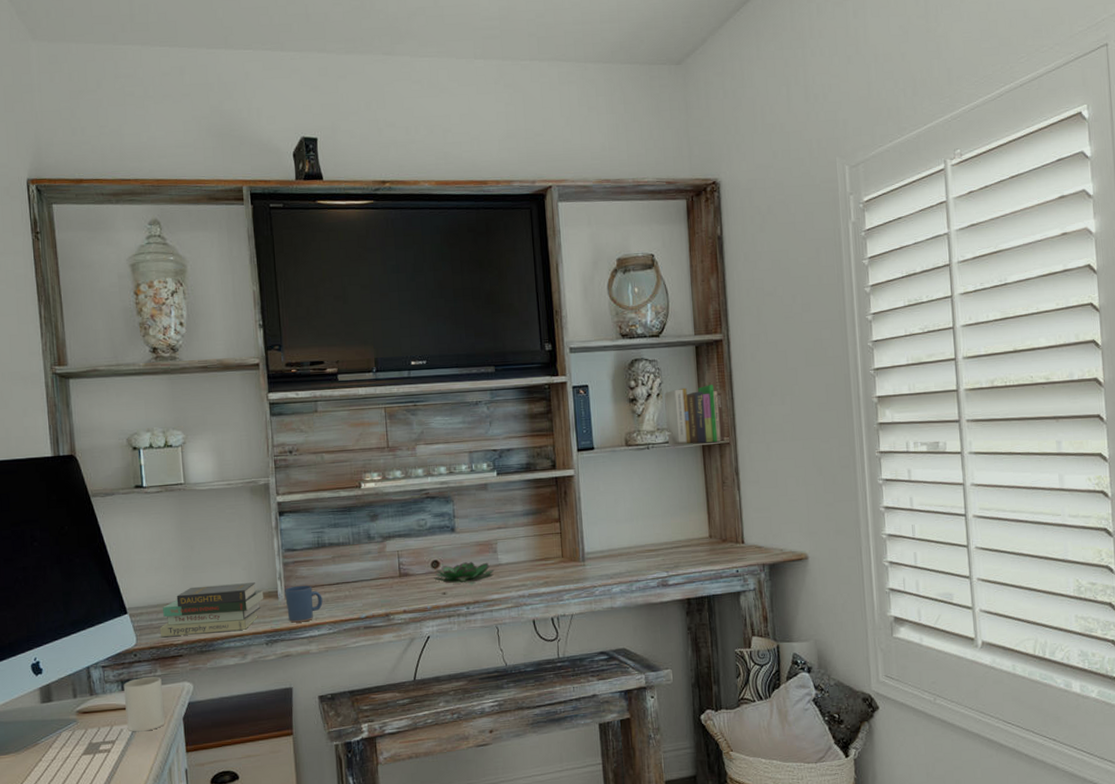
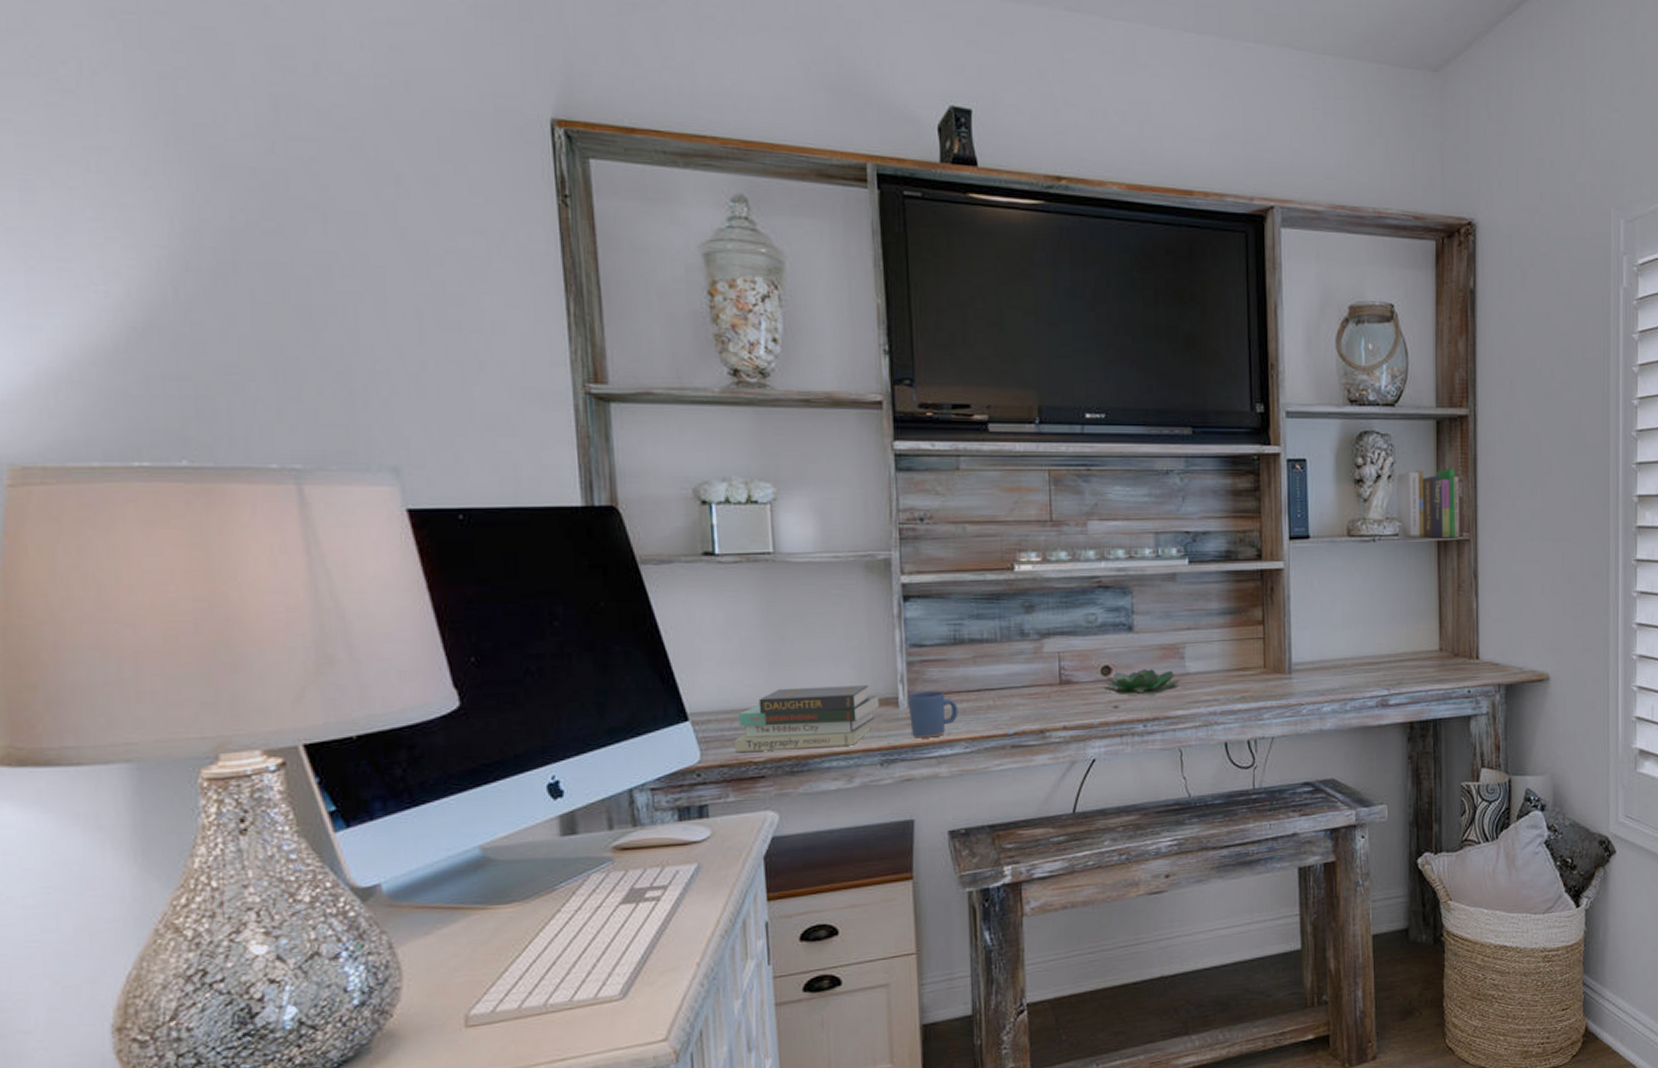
cup: present [123,677,165,732] -> none [680,803,739,875]

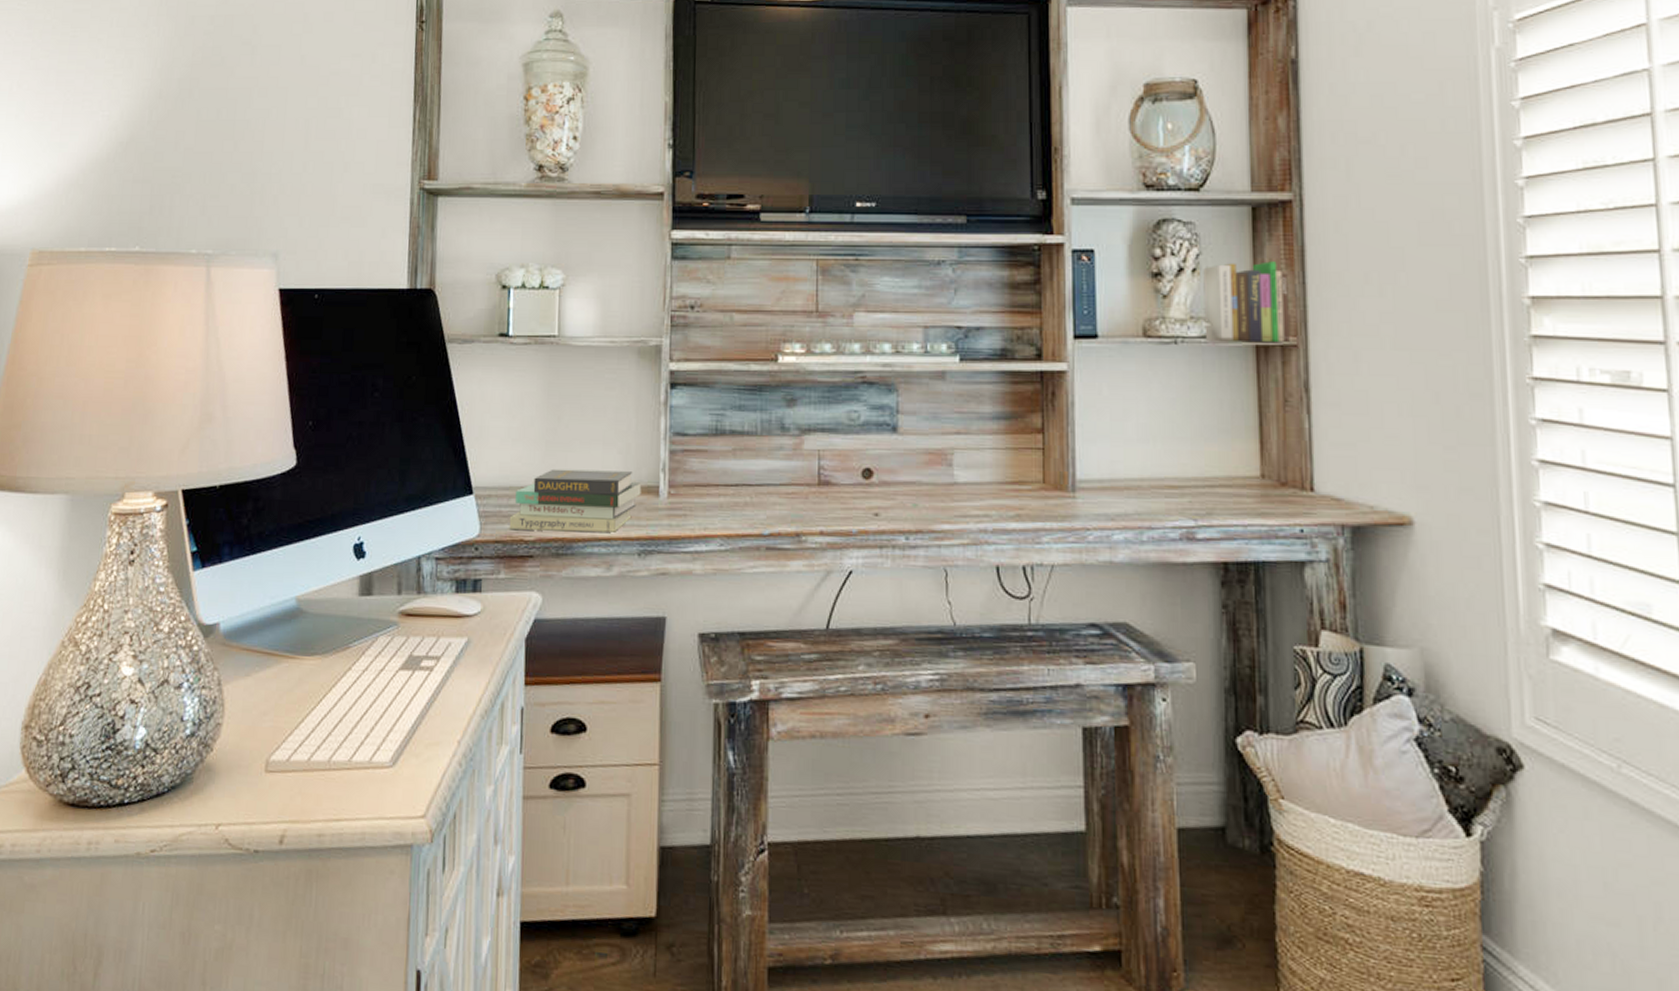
mug: present [908,690,958,738] -> none [668,481,715,532]
succulent plant: present [1104,669,1181,696] -> none [864,475,948,504]

